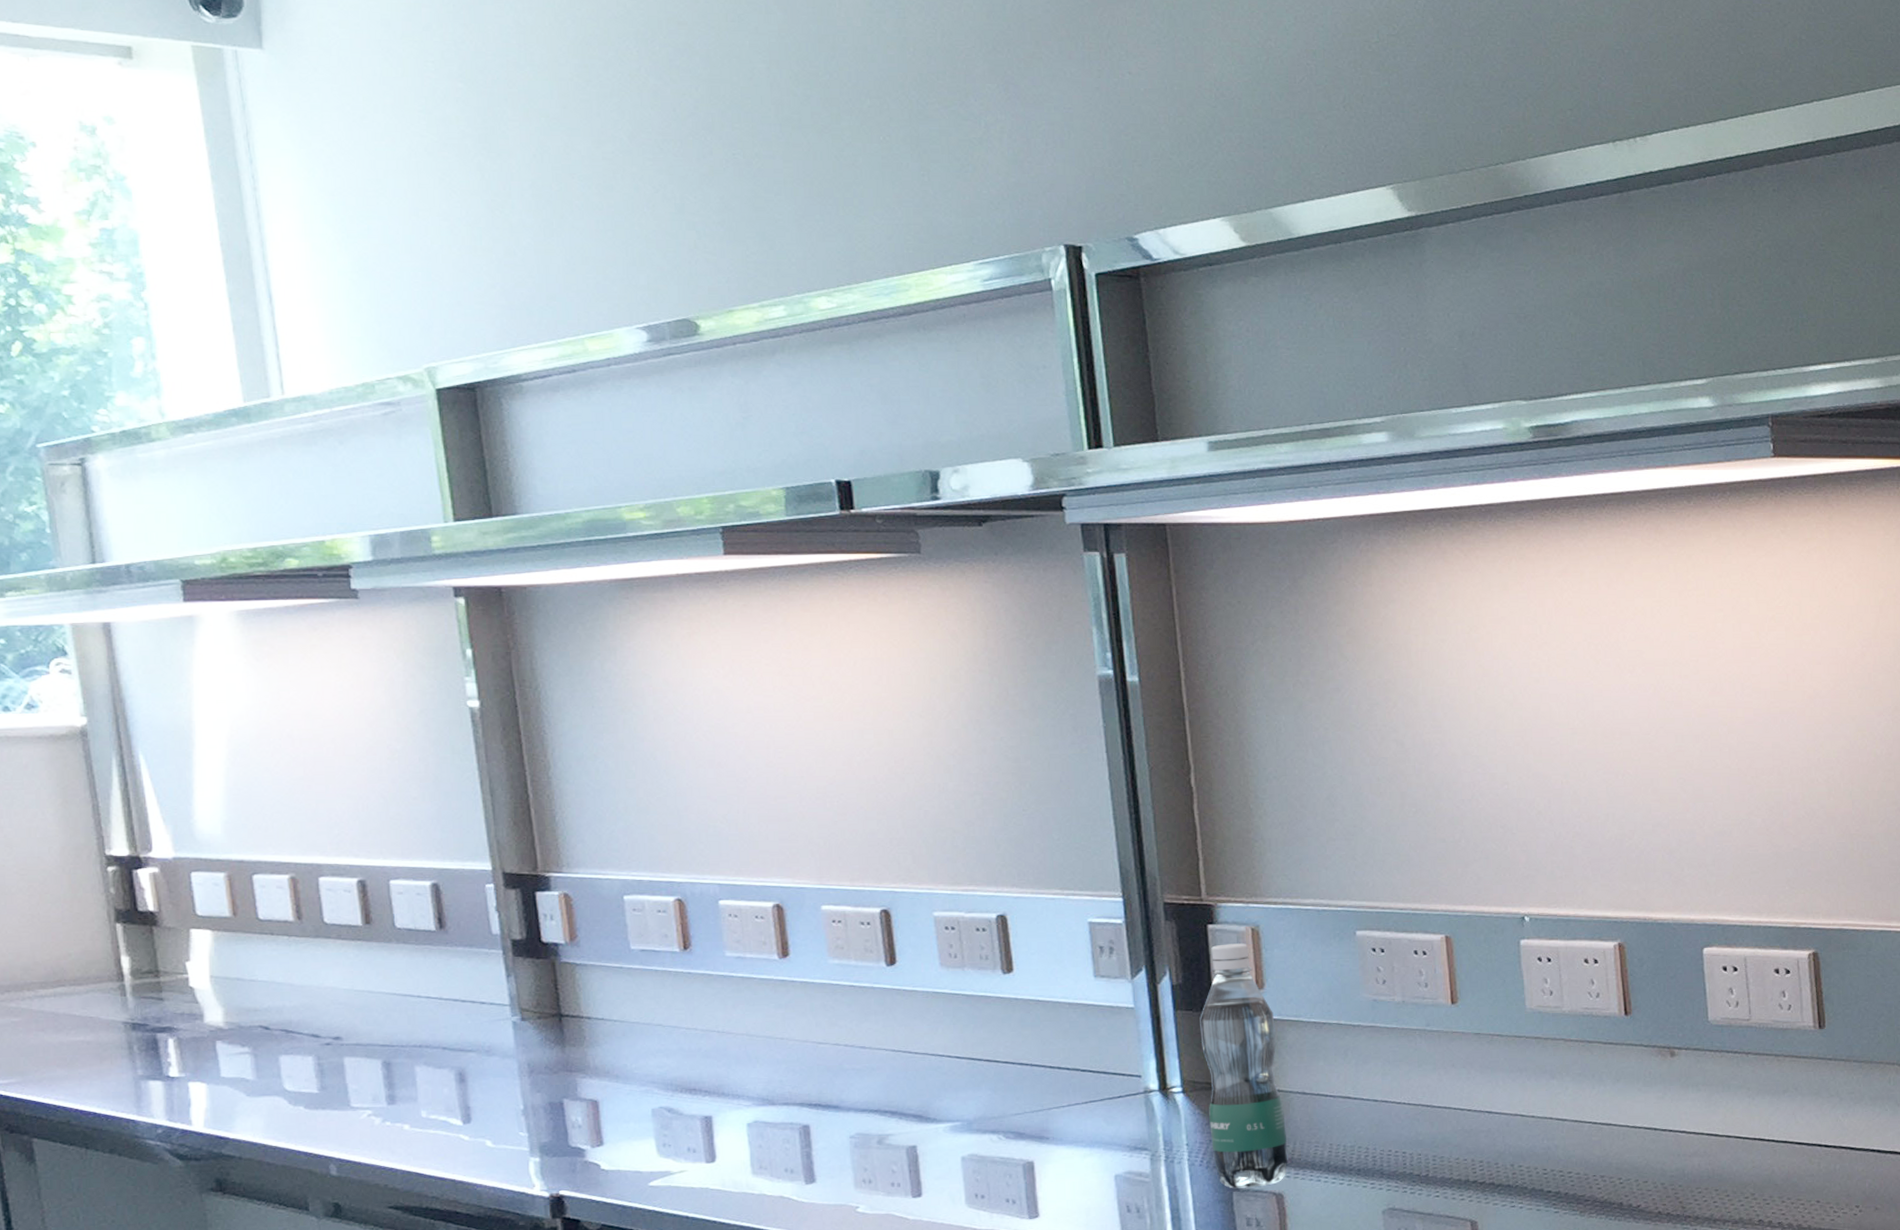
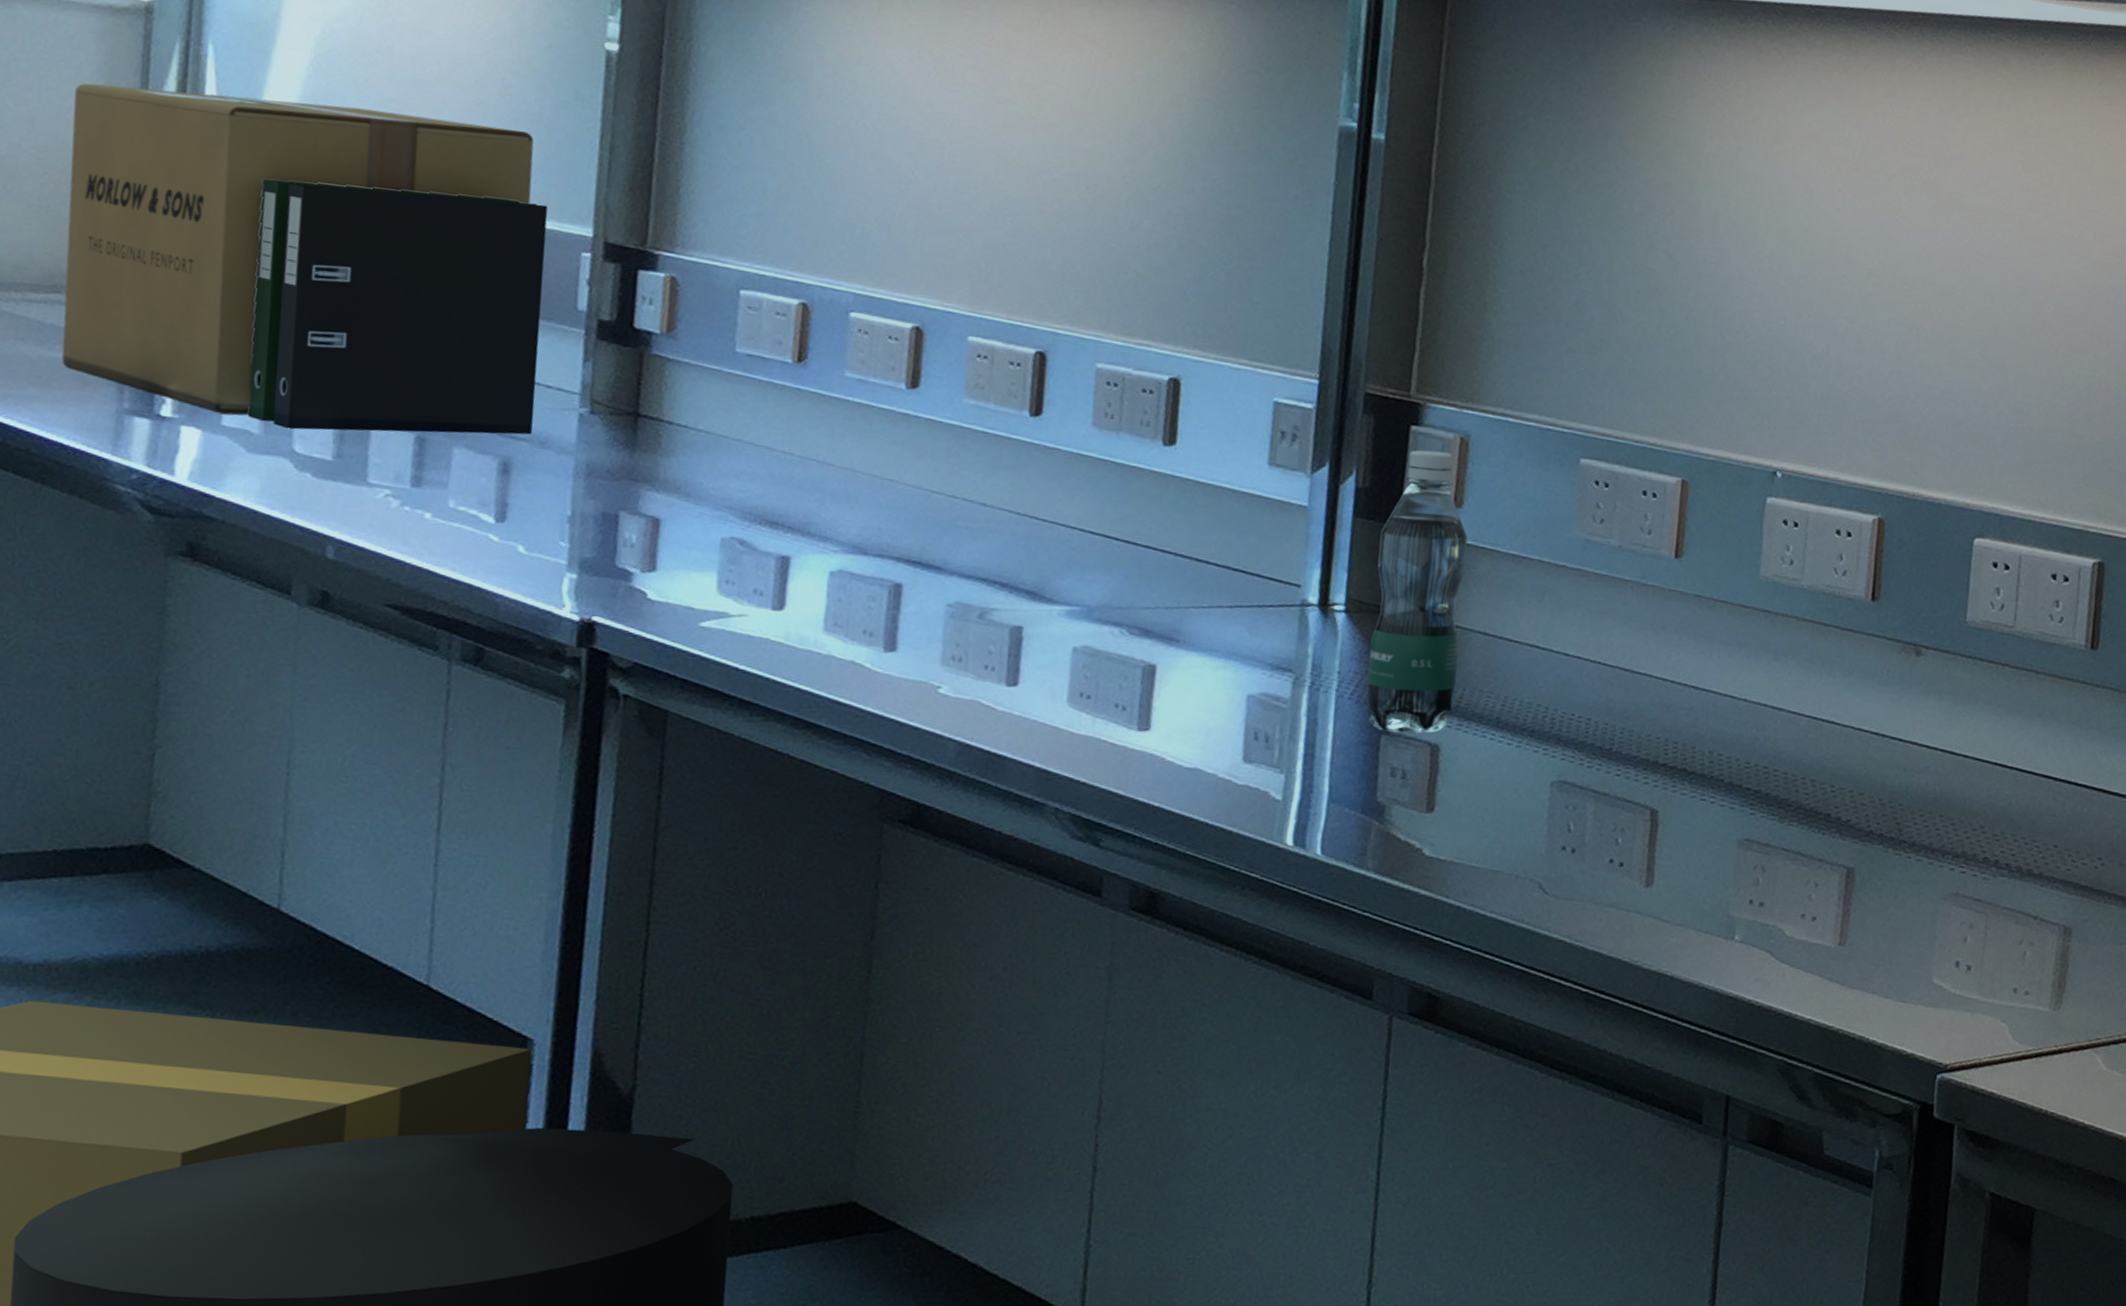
box: none [38,788,434,1068] -> present [62,83,534,416]
binder: none [210,848,478,1072] -> present [247,179,548,435]

